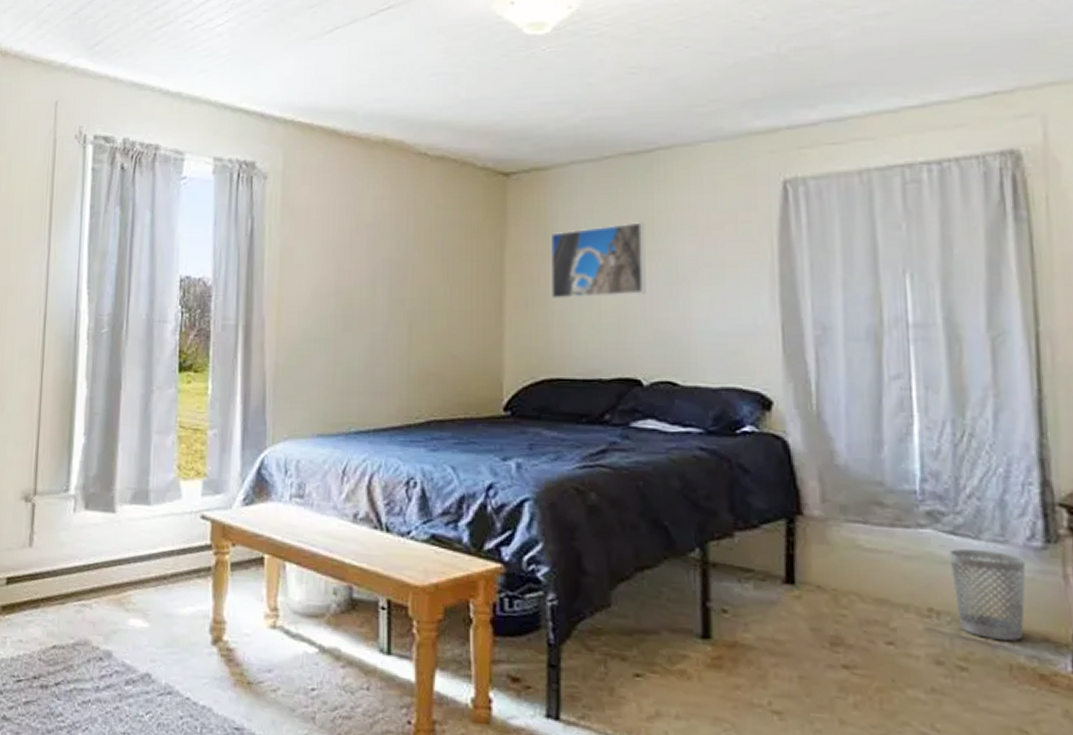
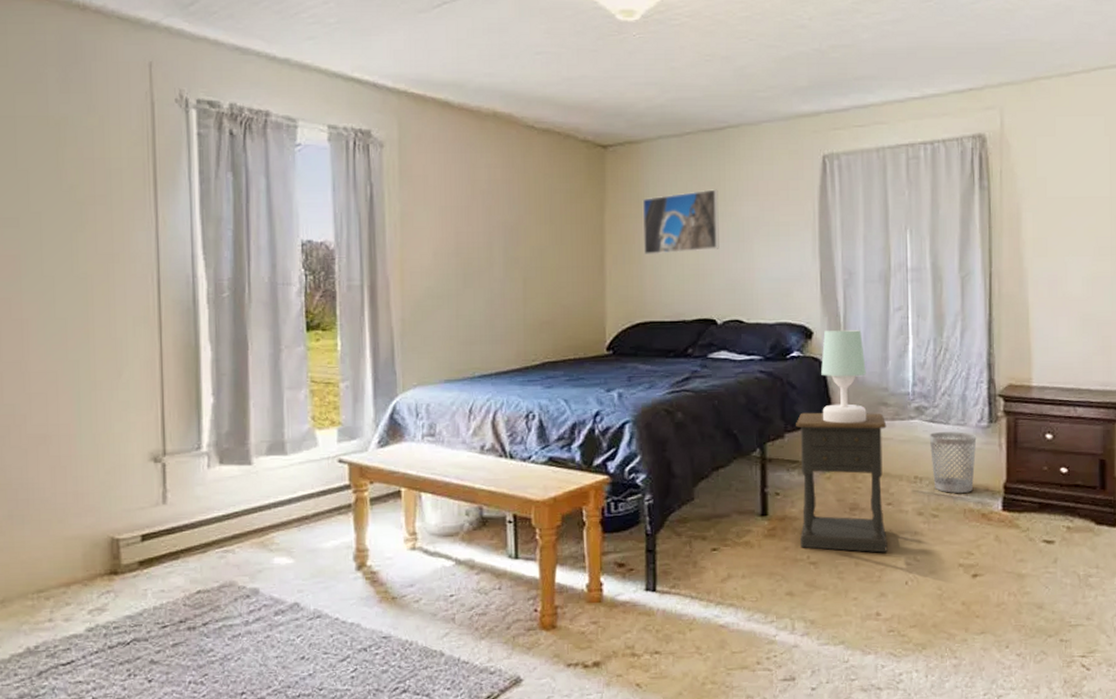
nightstand: none [750,505,889,712] -> present [796,412,888,553]
table lamp: none [785,400,853,527] -> present [821,329,867,424]

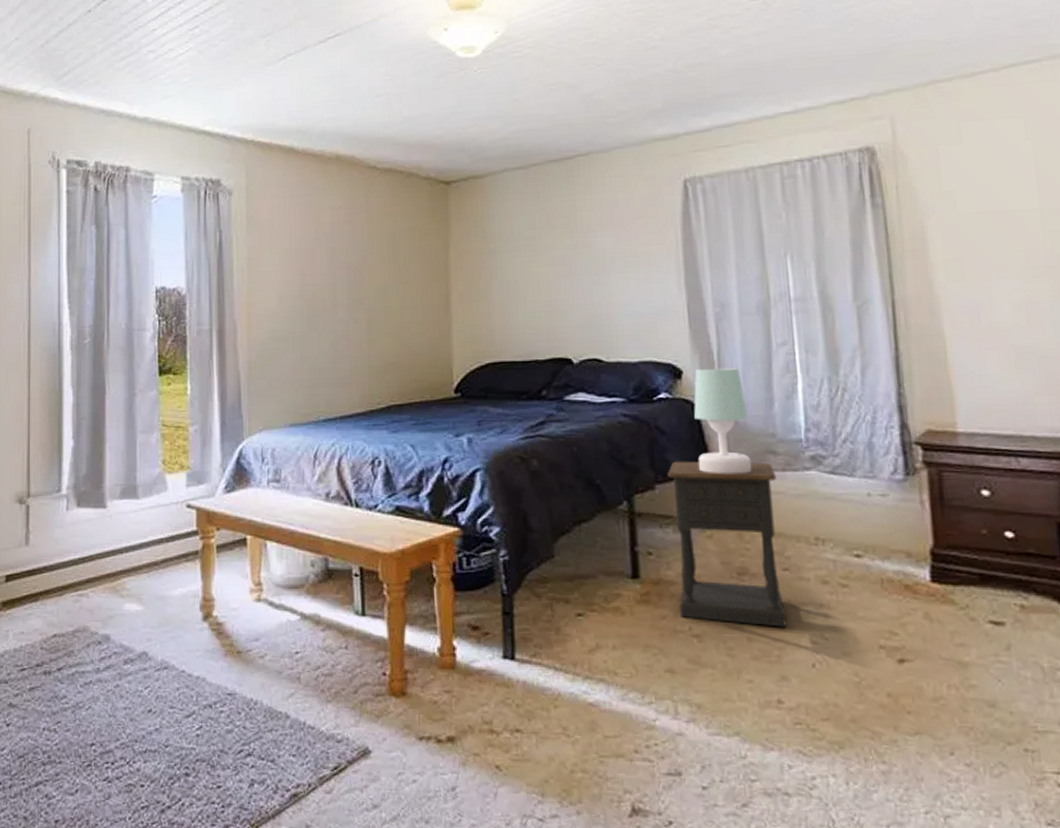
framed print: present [643,189,719,256] -> none [489,220,573,292]
wastebasket: present [929,432,977,493] -> none [830,486,891,559]

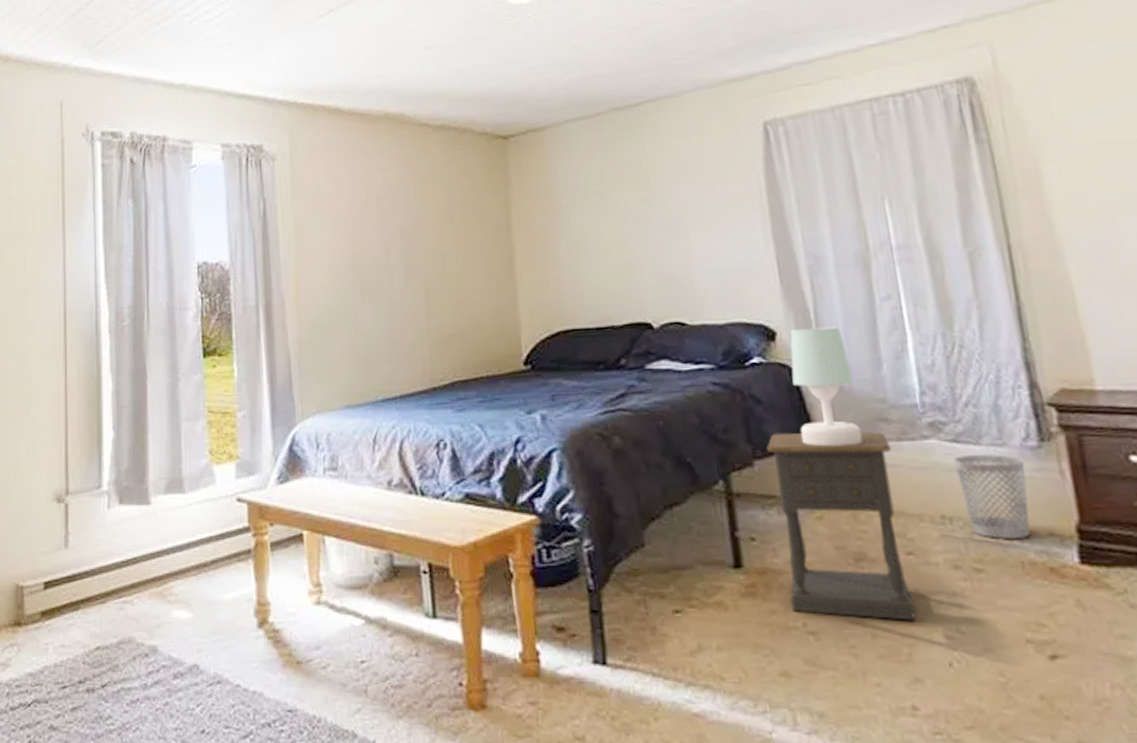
wastebasket: none [830,486,891,559] -> present [953,454,1031,539]

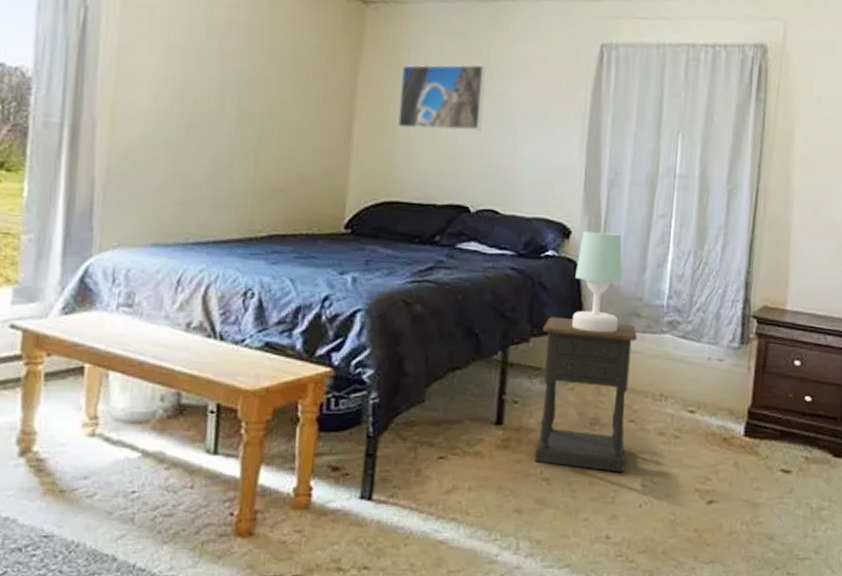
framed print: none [553,172,648,253] -> present [398,64,486,131]
wastebasket: present [953,454,1031,539] -> none [678,349,727,415]

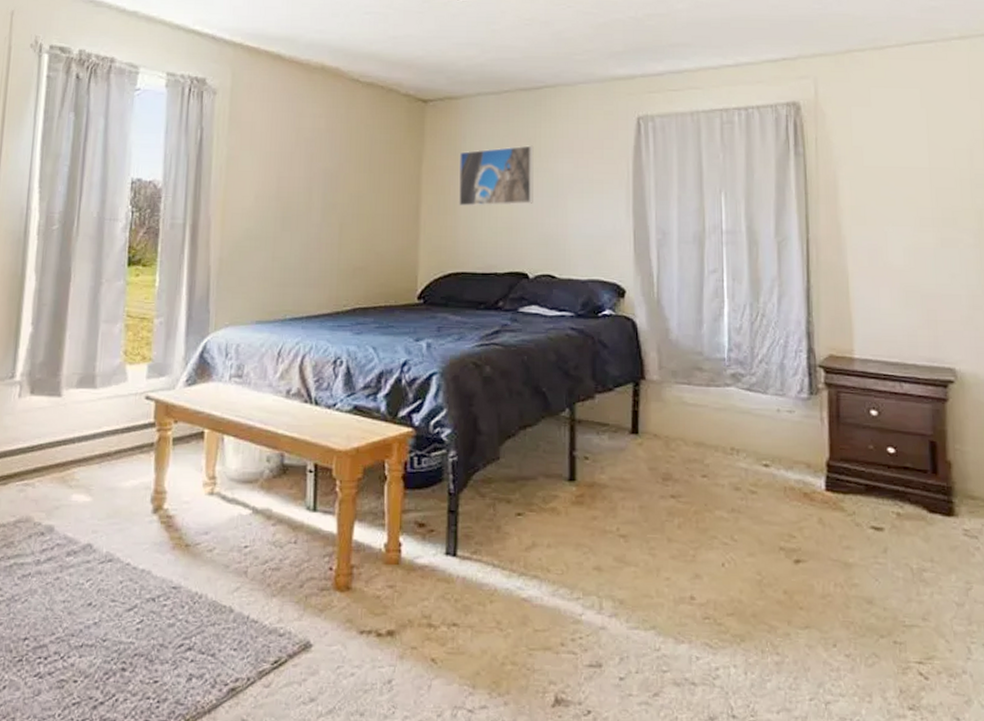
nightstand: present [534,316,638,473] -> none [607,373,703,529]
table lamp: present [571,230,623,333] -> none [634,289,681,388]

